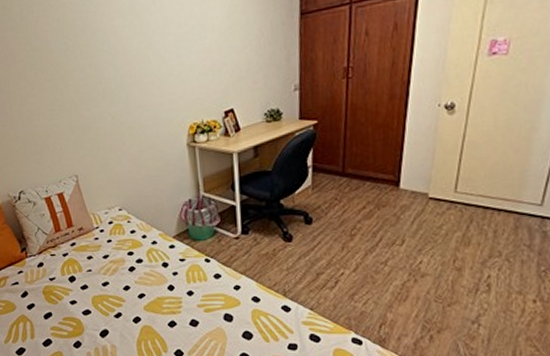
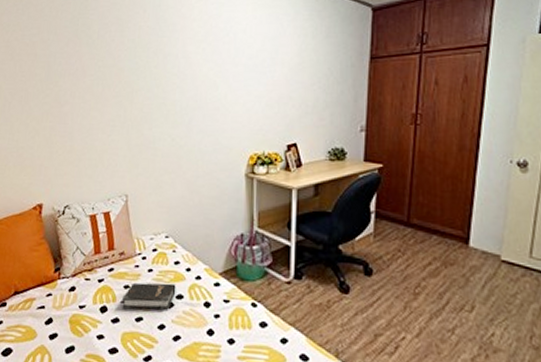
hardback book: none [87,250,136,277] -> present [122,282,176,310]

